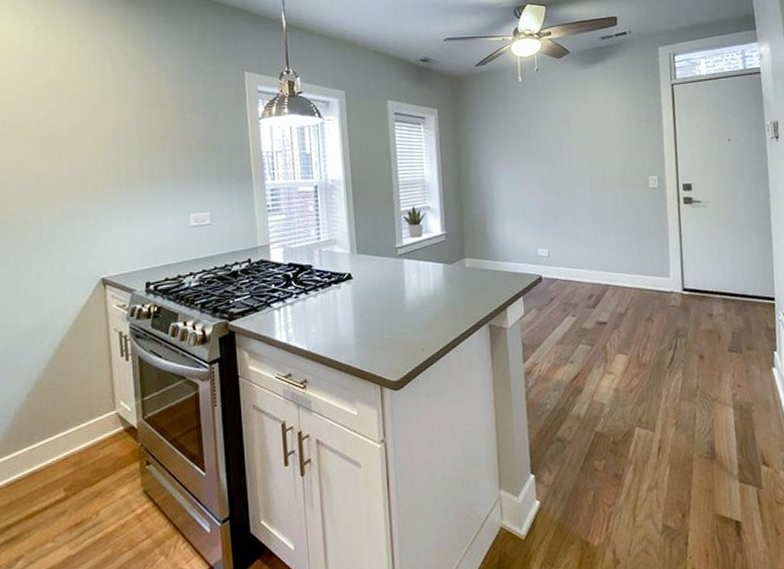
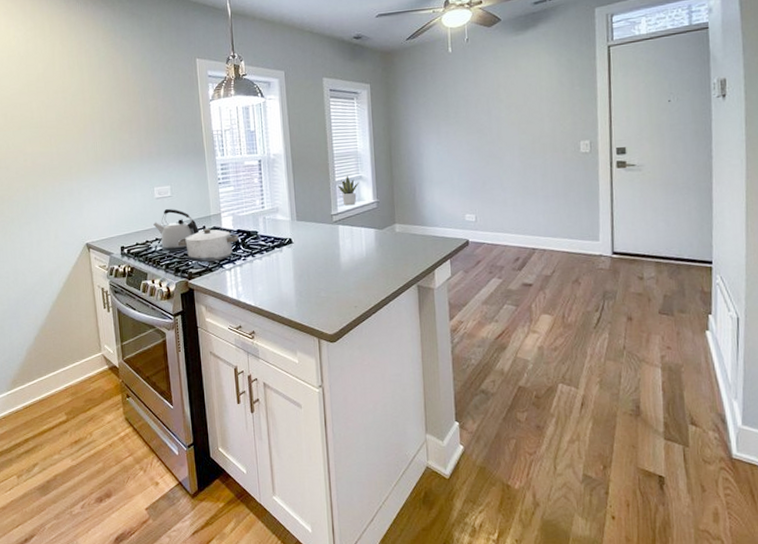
kettle: none [187,239,243,290] -> present [153,209,199,253]
cooking pot: none [216,261,290,302] -> present [177,228,239,263]

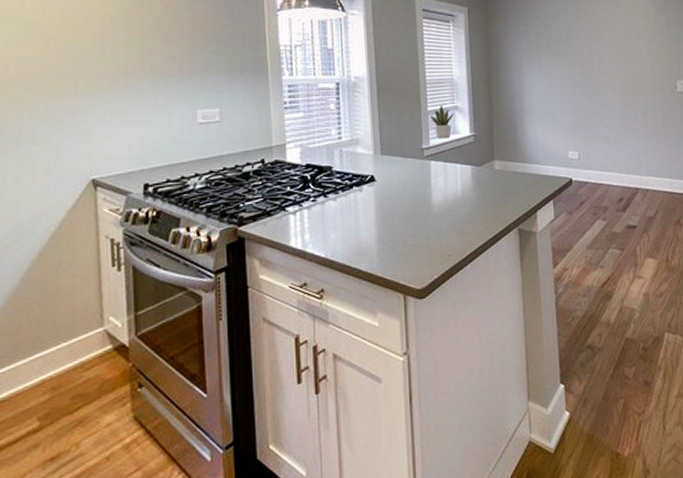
kettle: present [153,209,199,253] -> none [193,137,255,192]
cooking pot: present [177,228,239,263] -> none [225,161,308,205]

